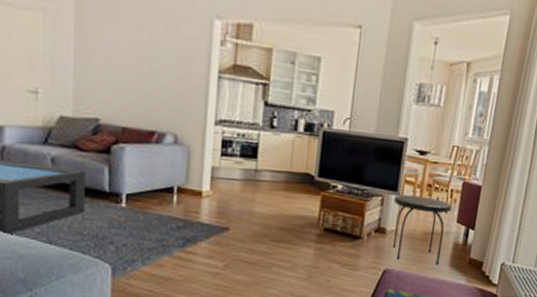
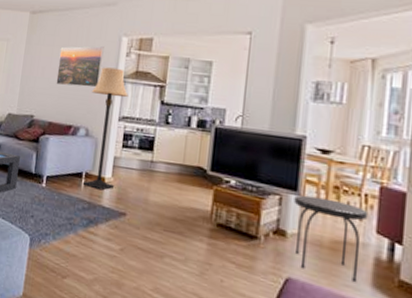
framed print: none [127,27,191,84] -> present [56,46,104,88]
lamp: none [174,57,225,206] -> present [82,67,128,190]

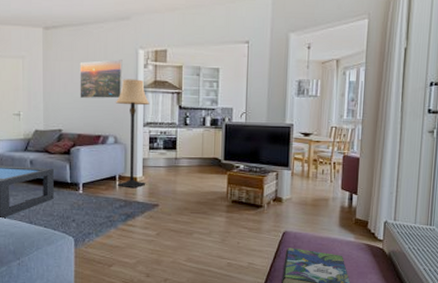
side table: present [294,195,369,282] -> none [286,169,336,225]

